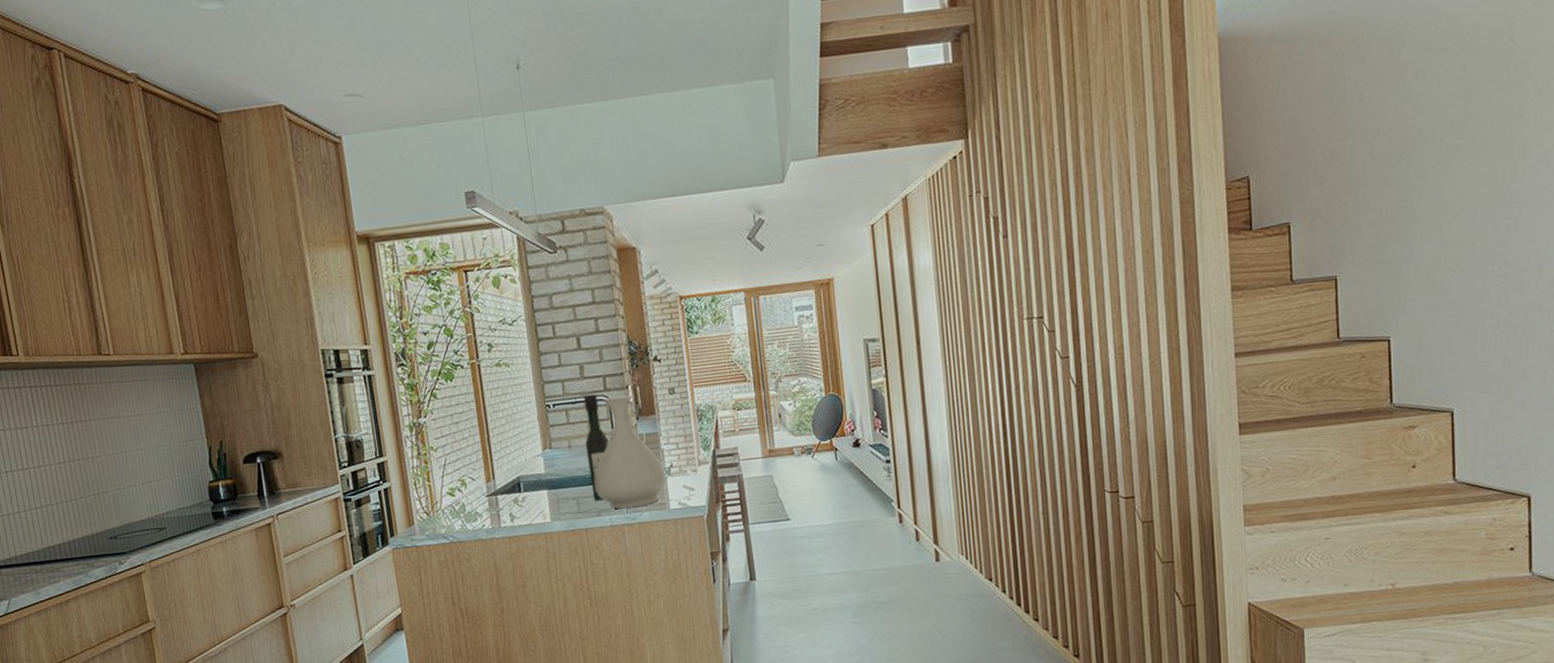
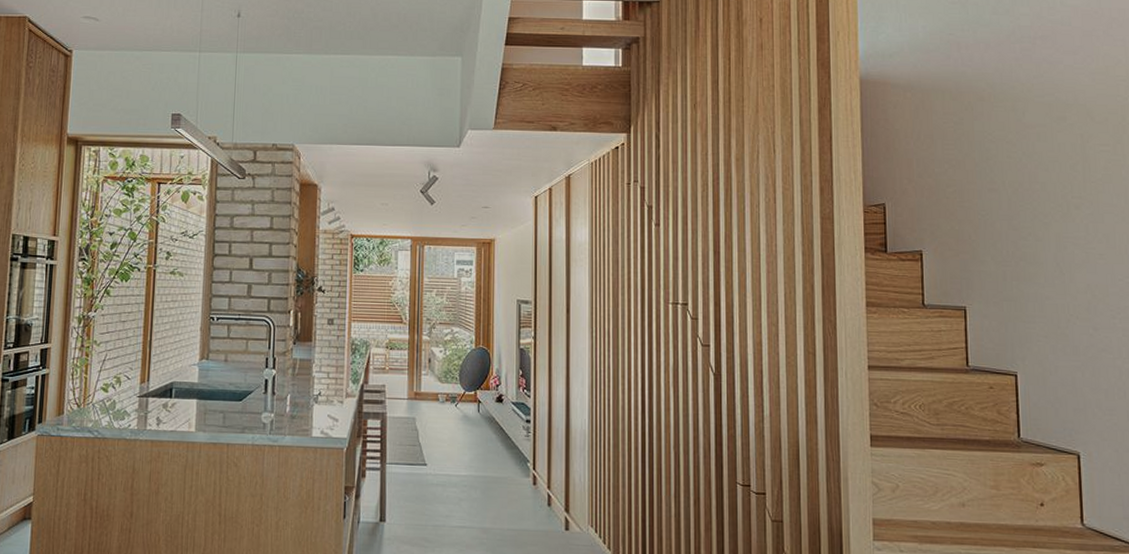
bottle: present [583,394,610,502] -> none [239,313,265,419]
vase: present [593,395,666,510] -> none [242,319,313,430]

